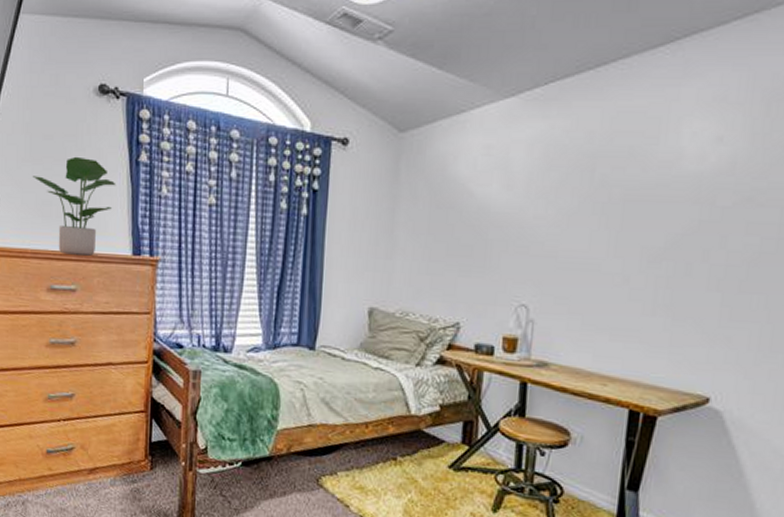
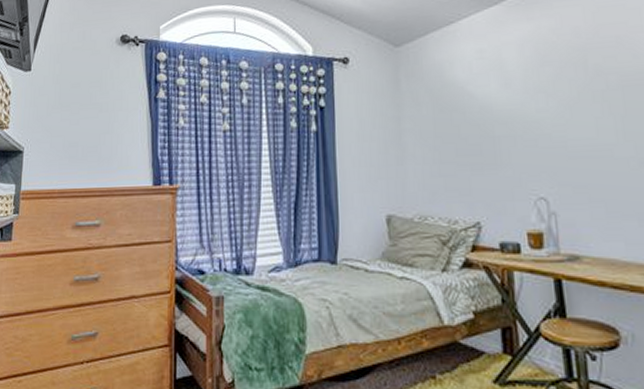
potted plant: present [33,156,116,257] -> none [61,99,137,192]

